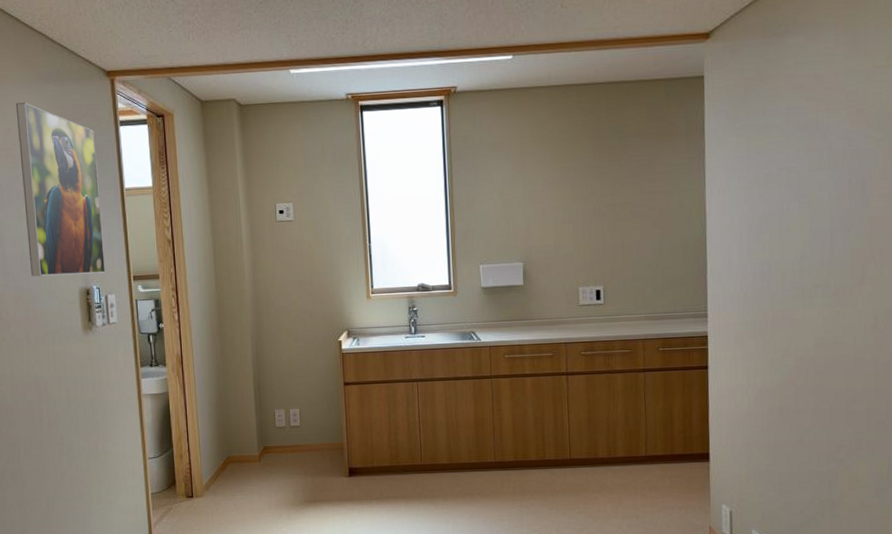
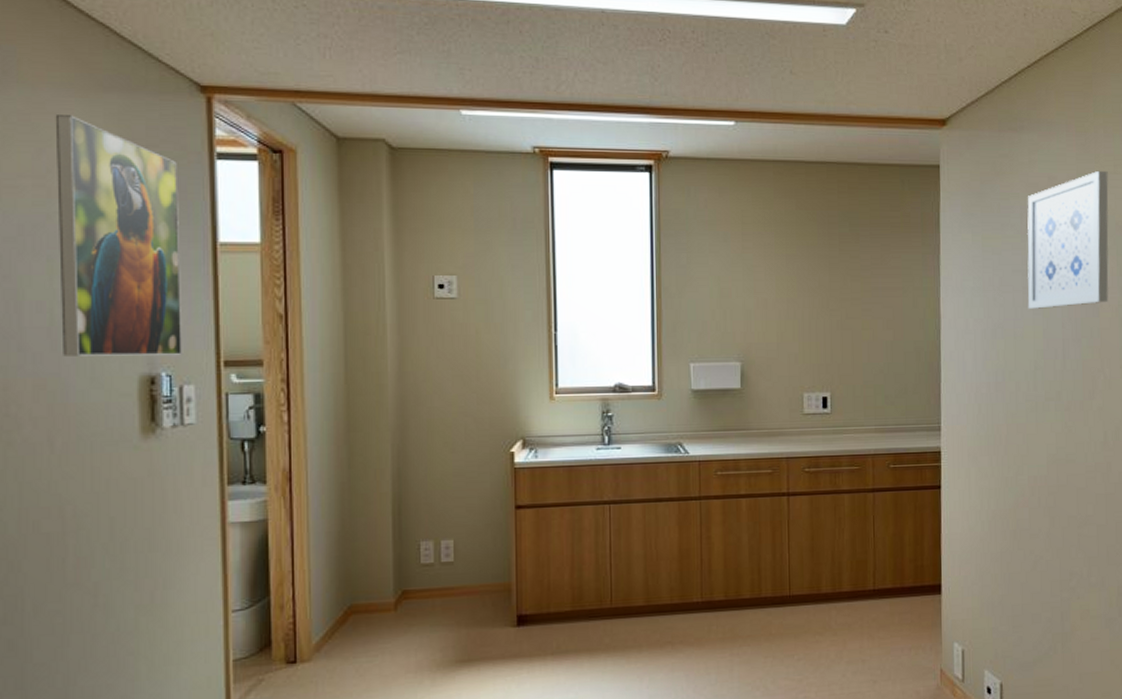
wall art: none [793,65,880,203] -> present [1027,170,1109,309]

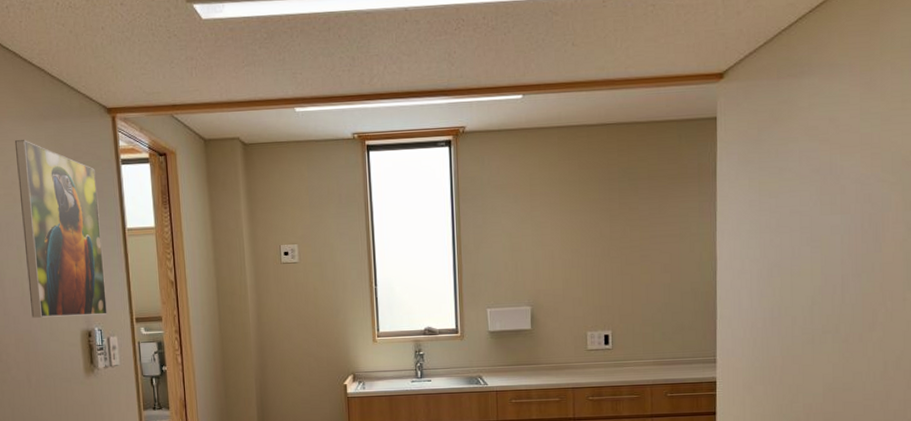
wall art: present [1027,170,1109,309] -> none [805,107,895,248]

